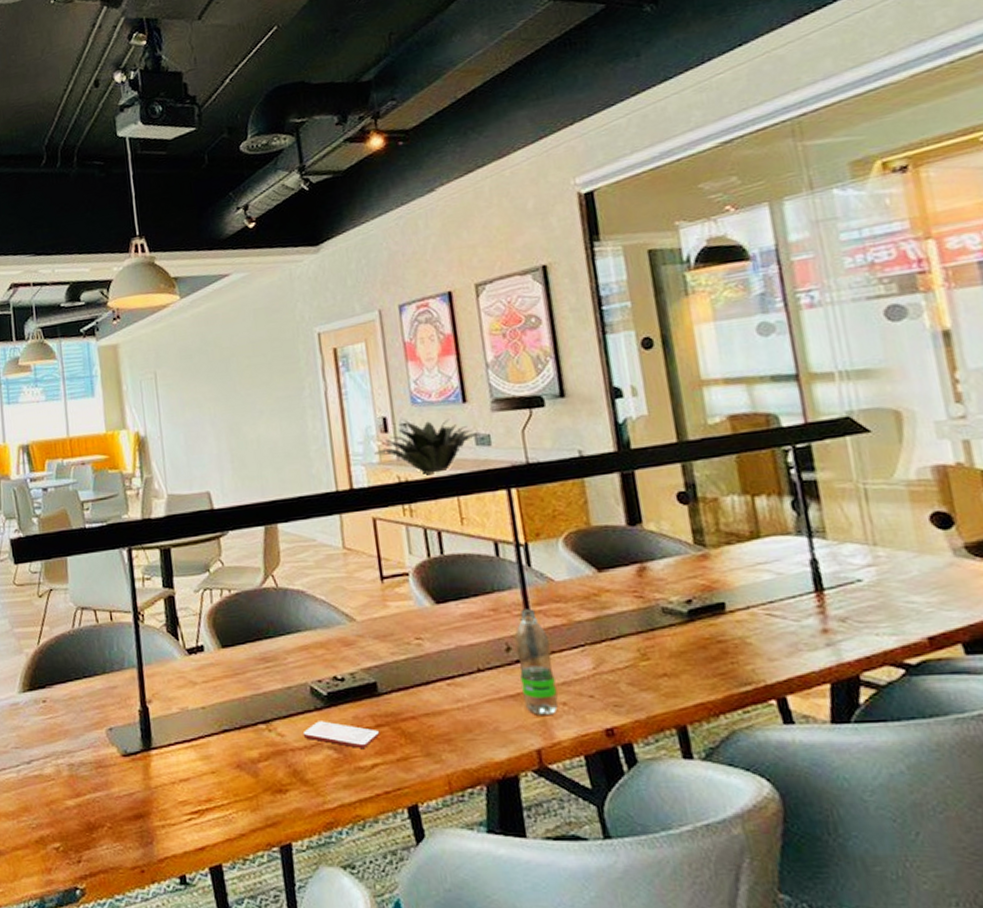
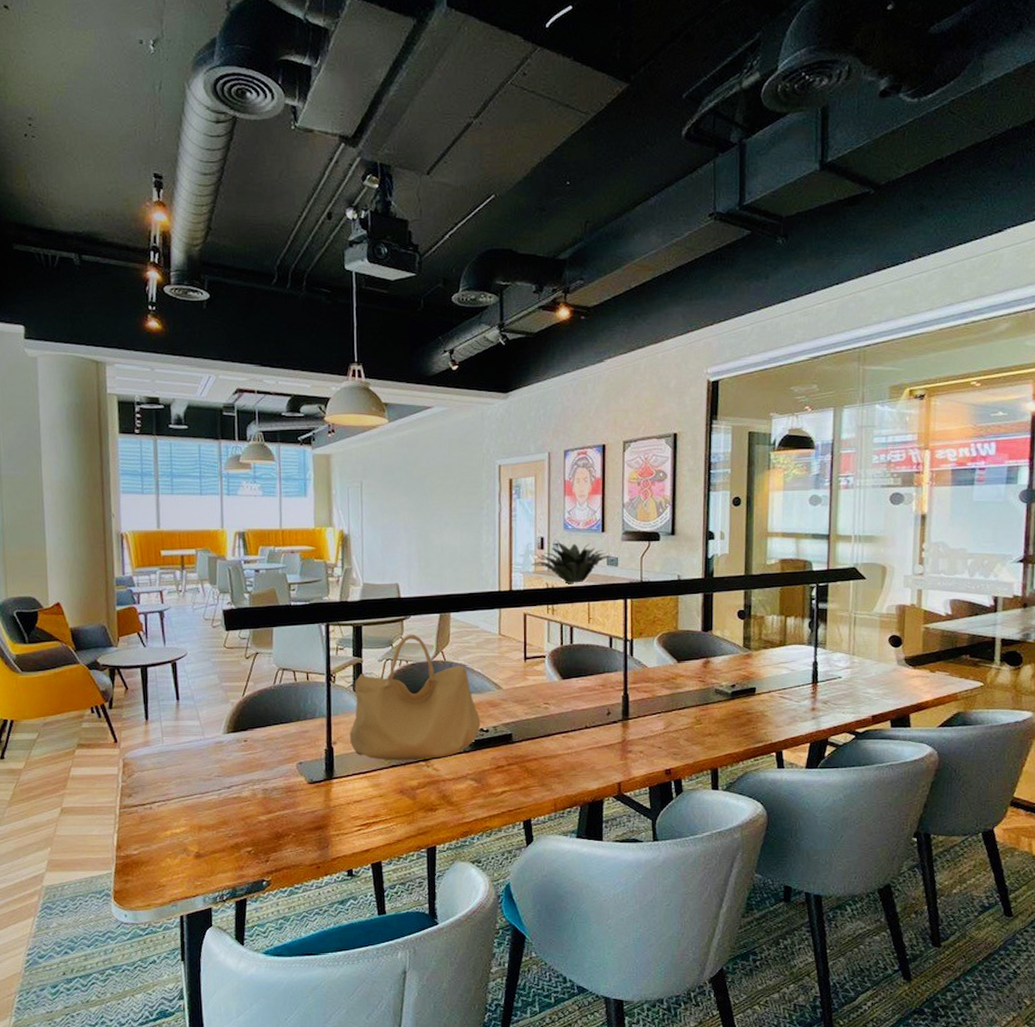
handbag: none [166,554,333,723] -> present [349,634,481,761]
smartphone: present [302,721,380,748] -> none [453,760,510,780]
bottle: present [514,608,558,716] -> none [614,686,637,760]

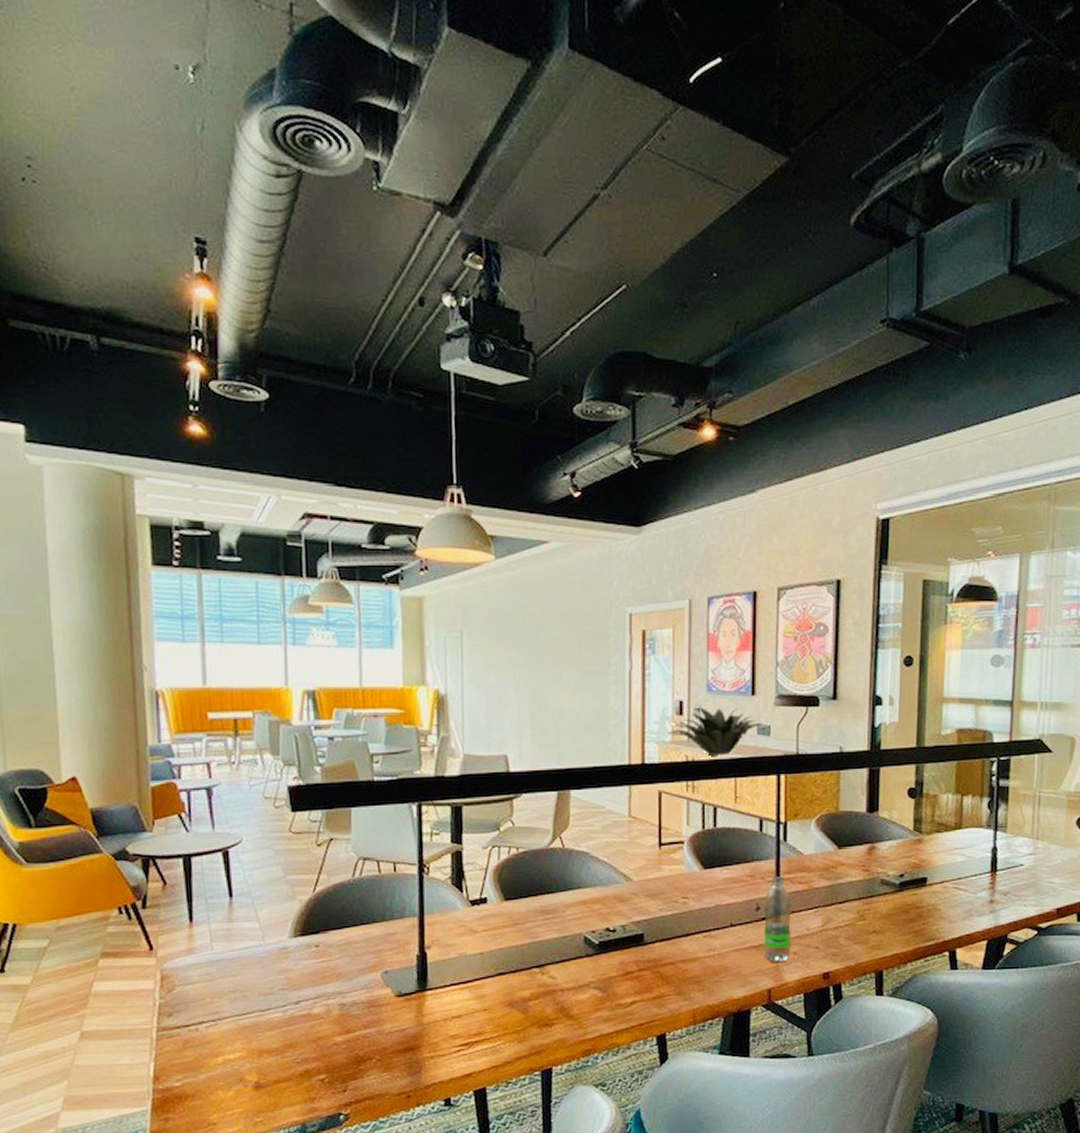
handbag: present [349,634,481,761] -> none [446,815,606,967]
bottle: none [614,686,637,760] -> present [764,876,791,963]

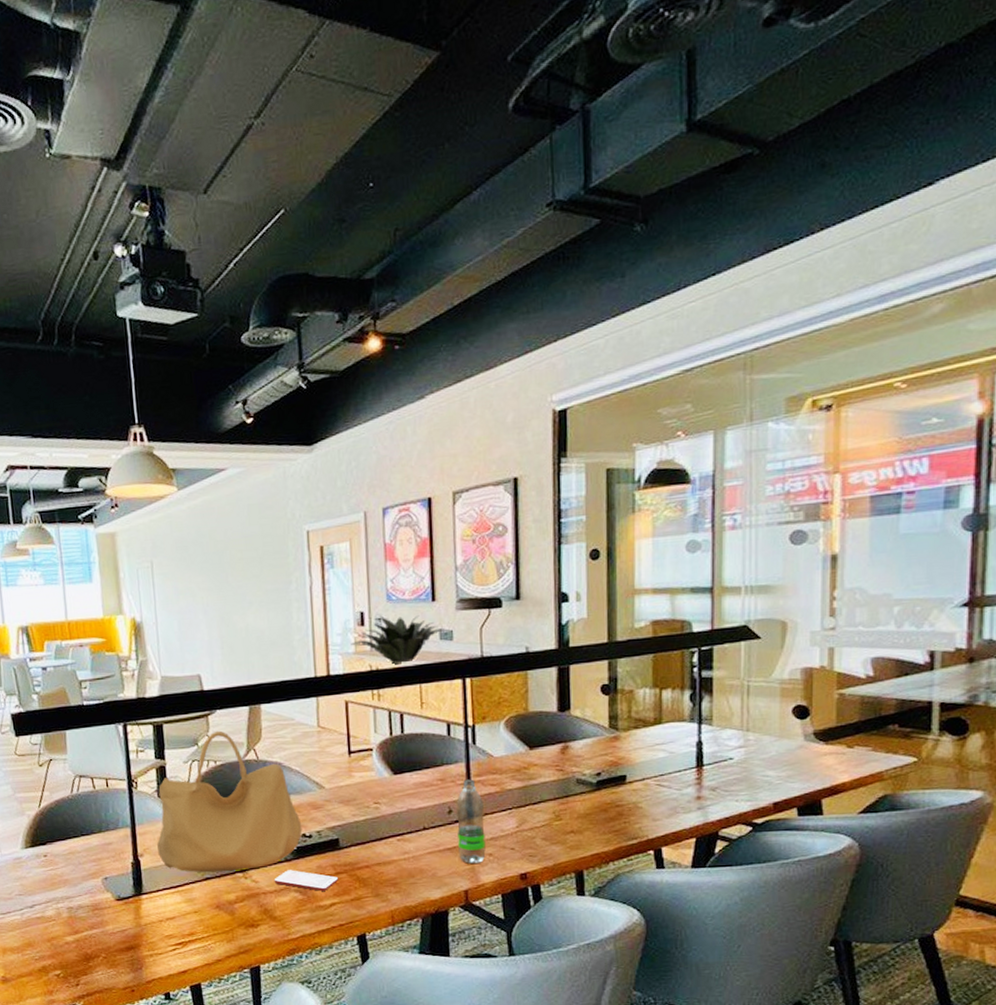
handbag: none [446,815,606,967] -> present [156,730,302,873]
smartphone: none [573,966,641,988] -> present [274,870,339,891]

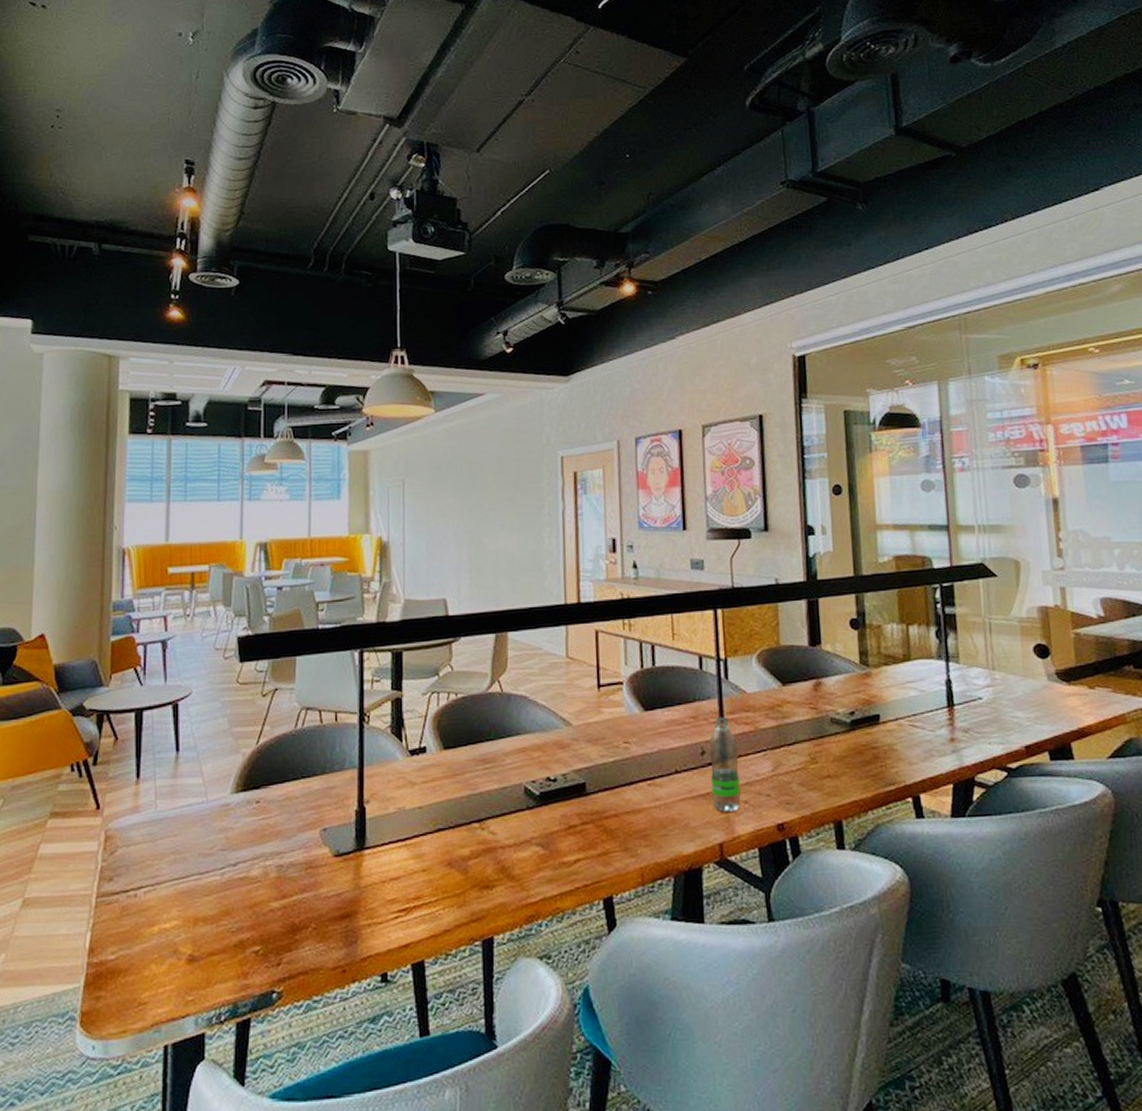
handbag: present [156,730,302,873] -> none [385,659,547,823]
smartphone: present [274,870,339,891] -> none [513,819,585,845]
plant: present [351,615,444,664] -> none [602,544,695,592]

